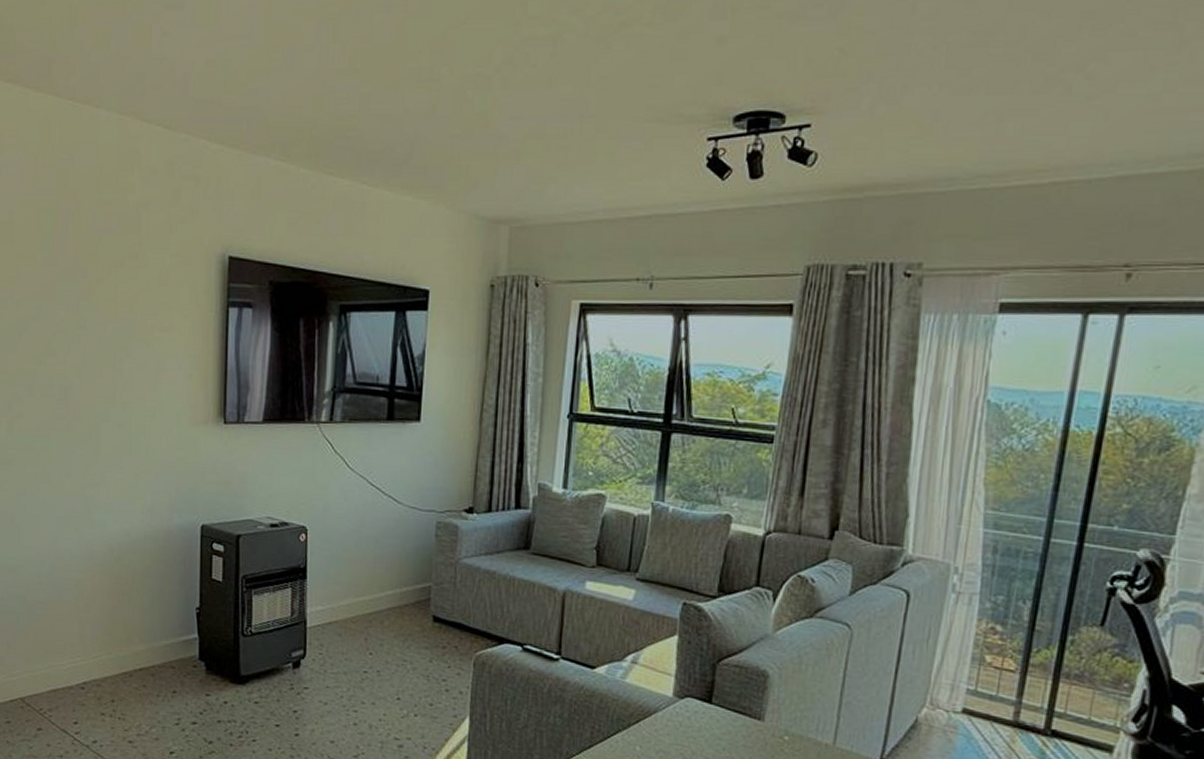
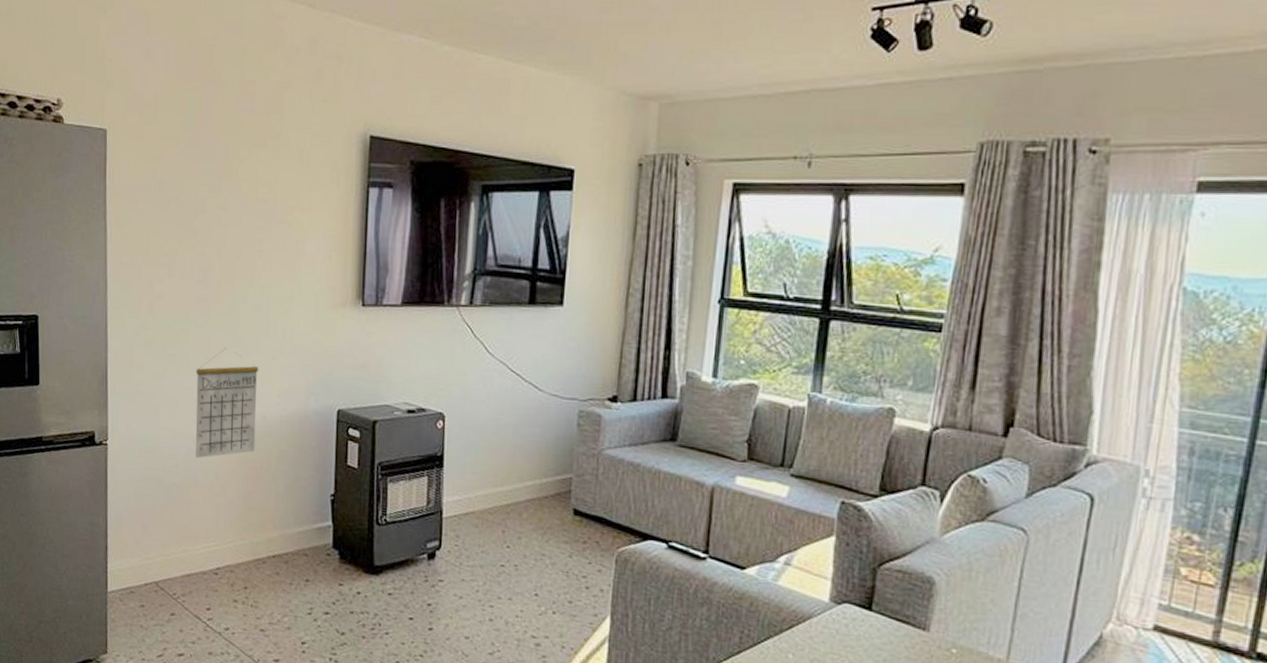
calendar: none [58,465,122,576] -> present [195,347,259,459]

